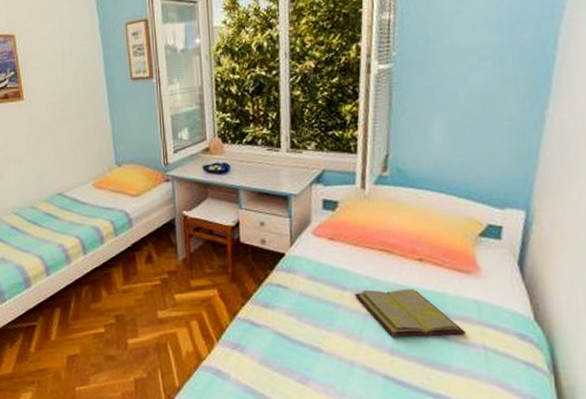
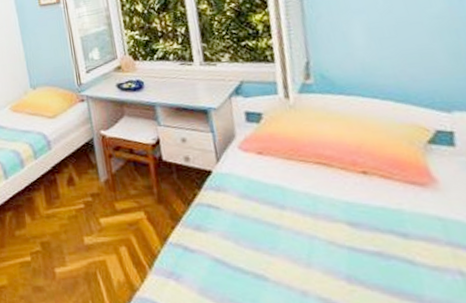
diary: present [355,289,467,338] -> none [295,205,436,263]

